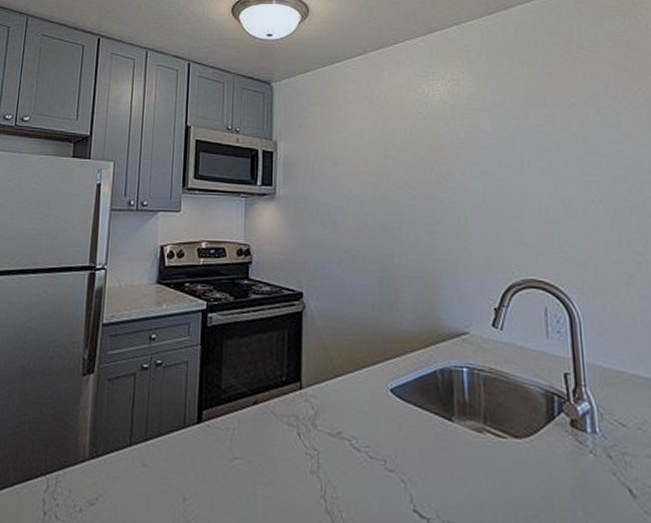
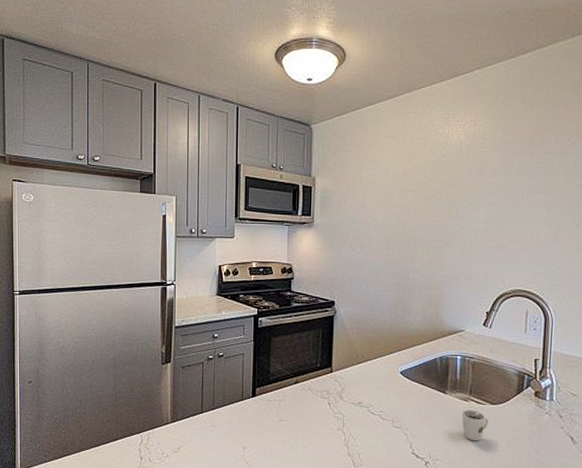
cup: none [475,444,513,494] -> present [461,409,488,442]

